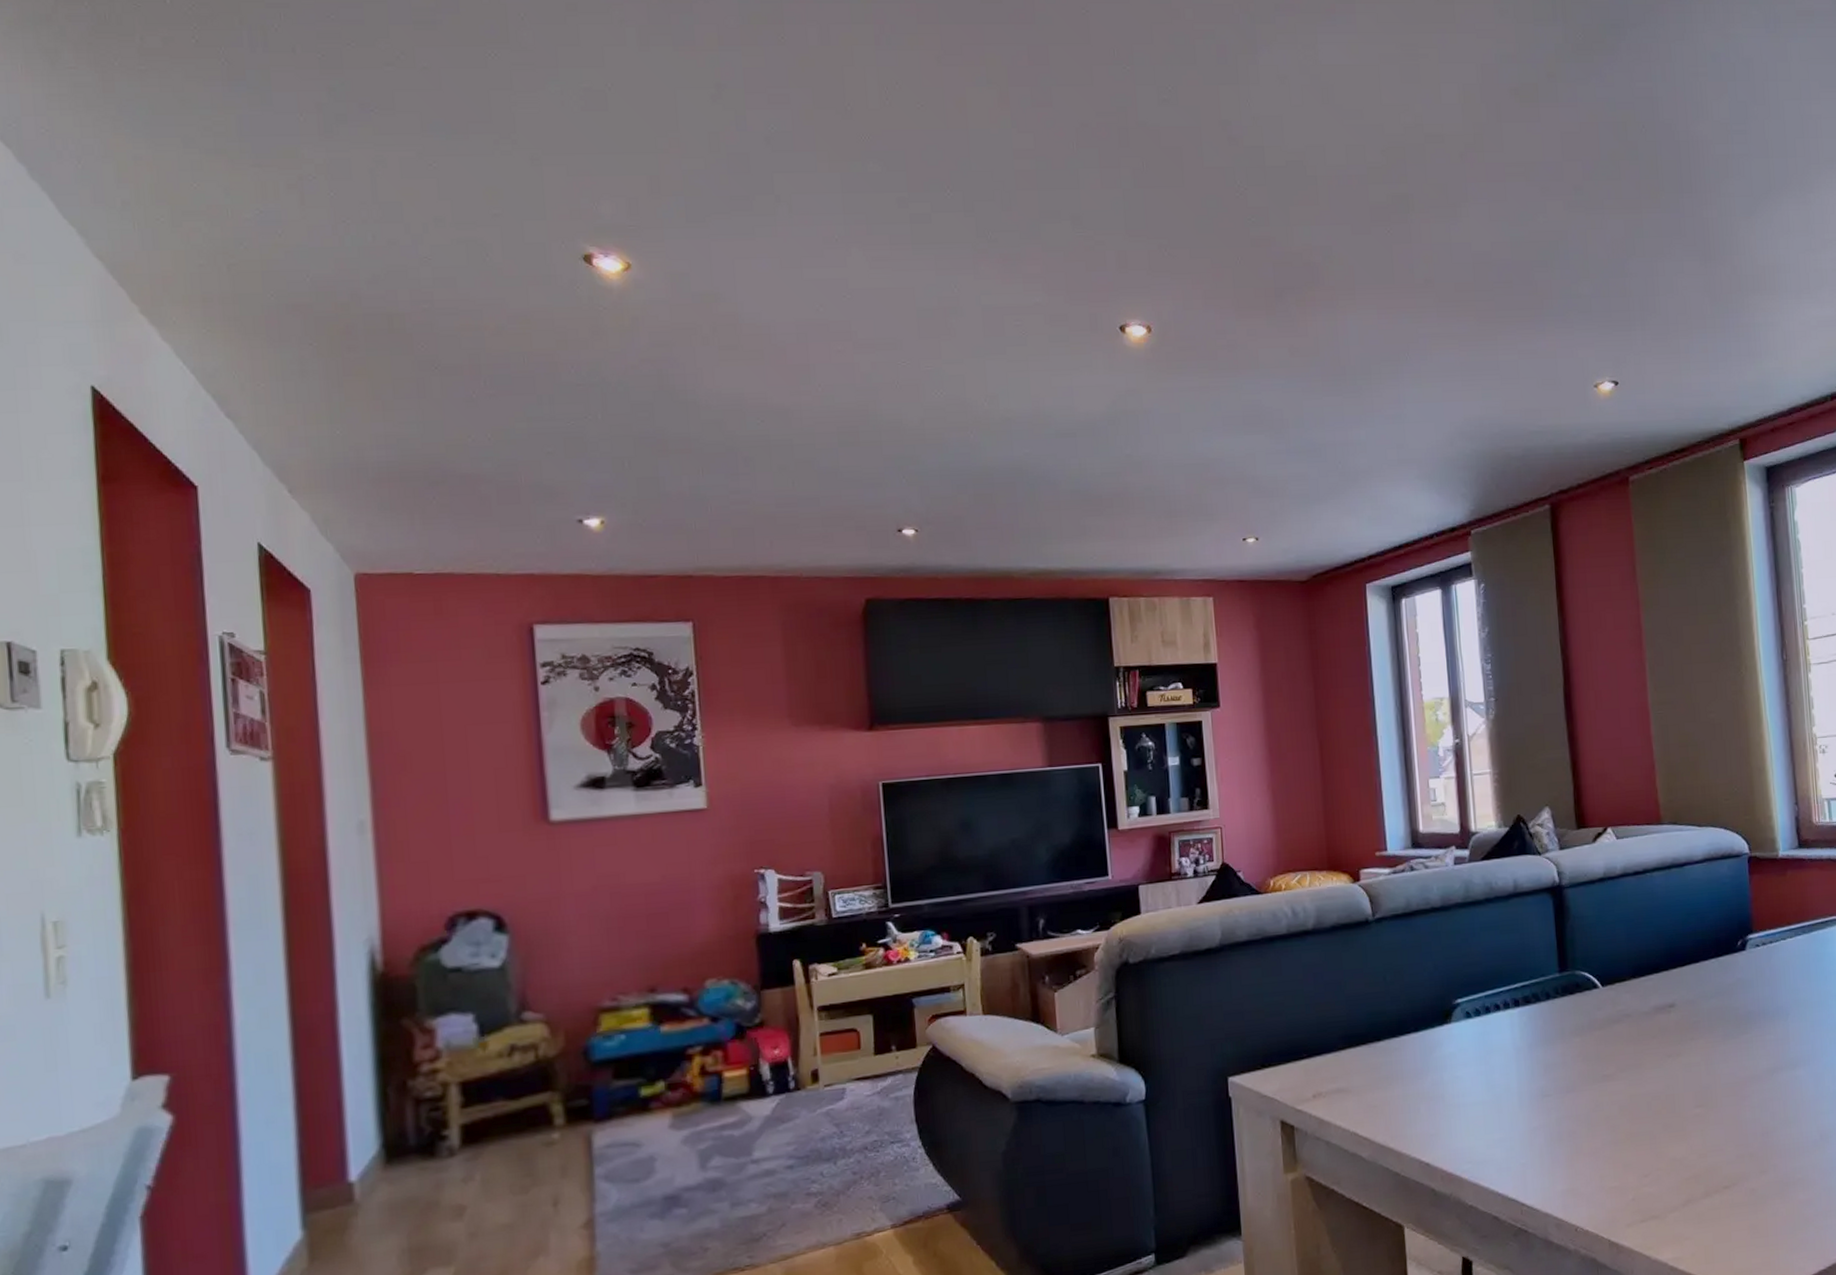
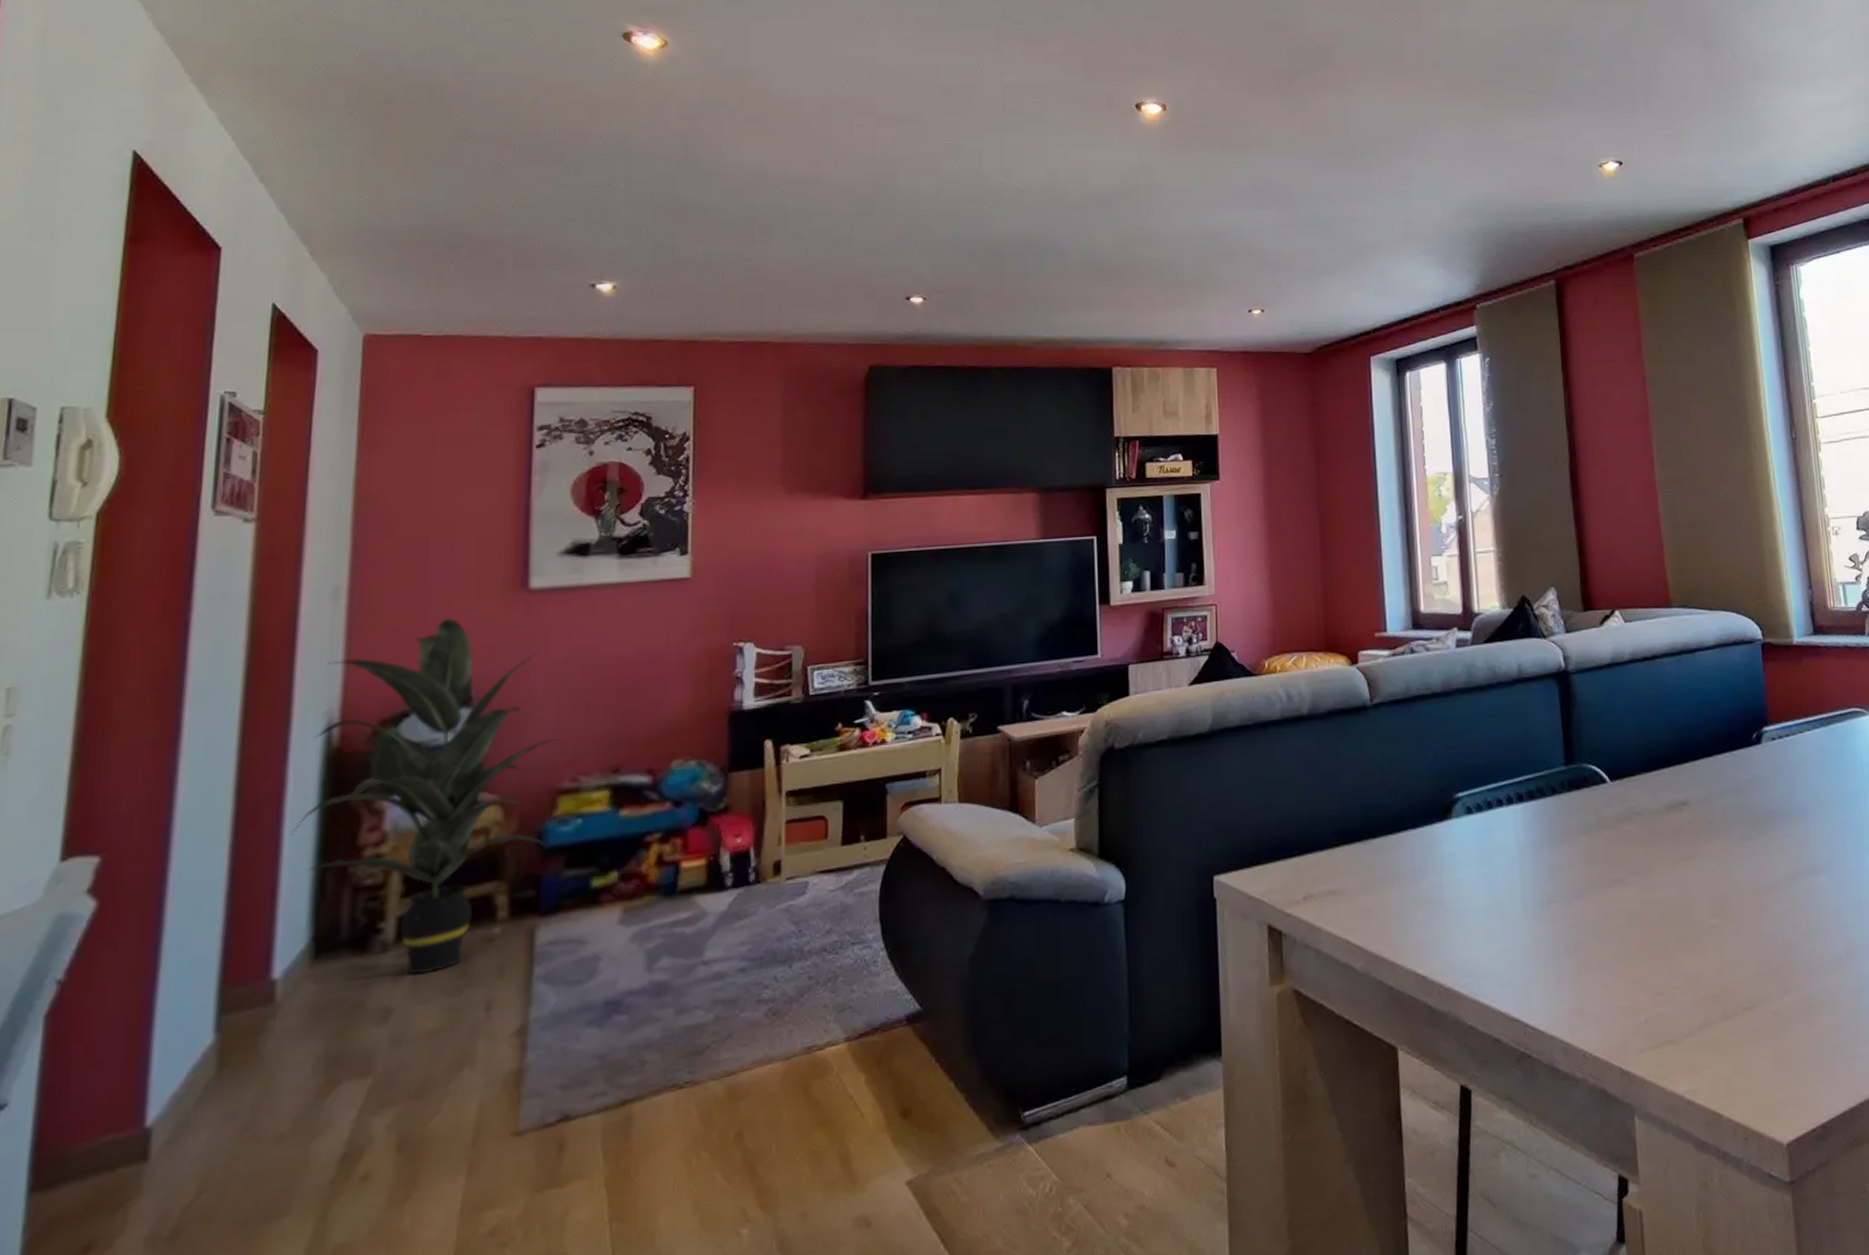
indoor plant: none [348,850,598,1176] -> present [290,618,563,975]

